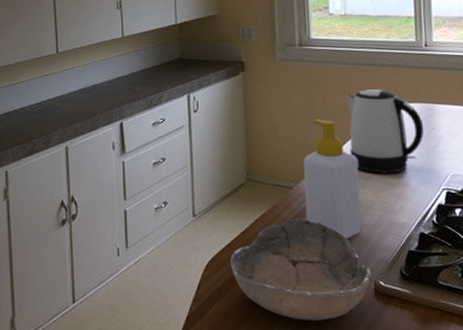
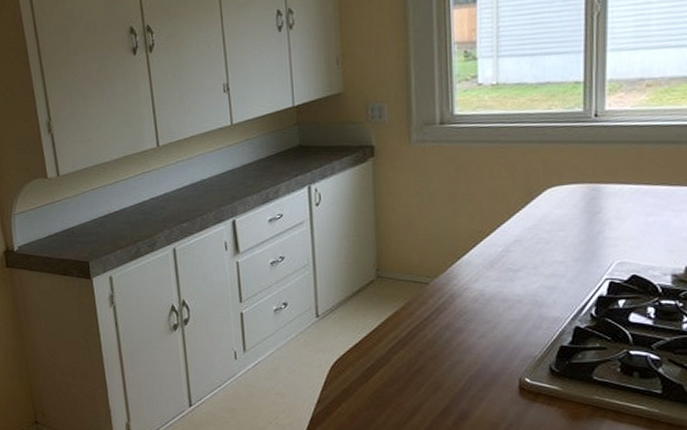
bowl: present [229,218,371,321] -> none [357,315,516,419]
soap bottle: present [303,119,361,239] -> none [442,207,507,336]
kettle: present [346,89,424,174] -> none [495,170,588,265]

